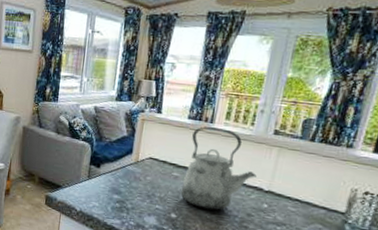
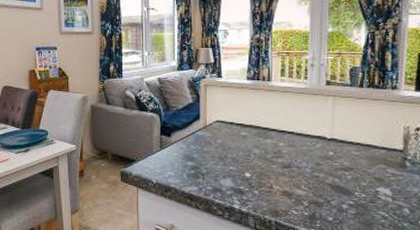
kettle: present [180,126,257,211] -> none [251,85,318,165]

